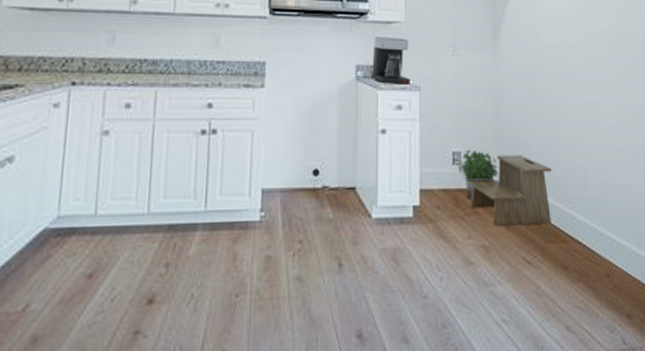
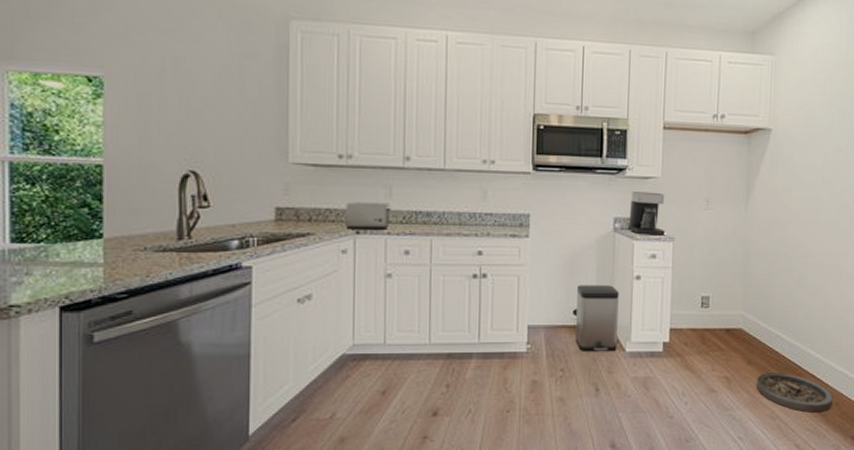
toaster: none [60,49,113,80] -> present [345,202,391,230]
pedal bin: none [316,141,363,219] -> present [576,285,619,351]
potted plant: present [457,149,498,201] -> none [705,294,743,339]
step stool: present [467,155,552,225] -> none [714,300,794,360]
pet bowl: none [517,239,602,286] -> present [756,373,833,413]

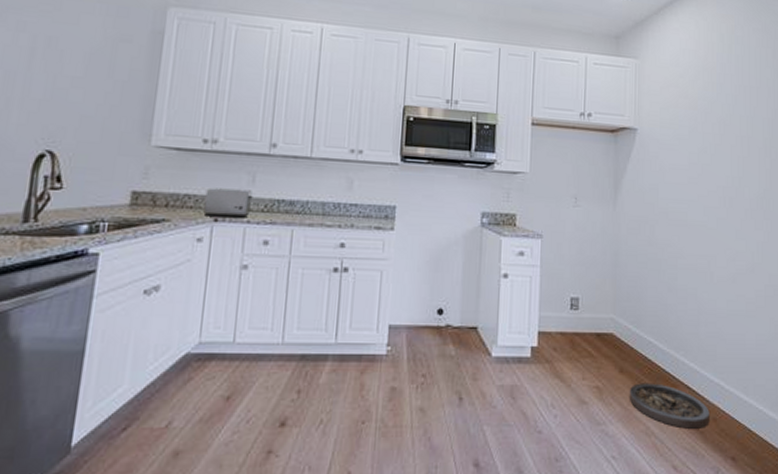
pedal bin: present [576,285,619,351] -> none [439,282,486,355]
coffee maker: present [628,191,665,236] -> none [496,186,533,232]

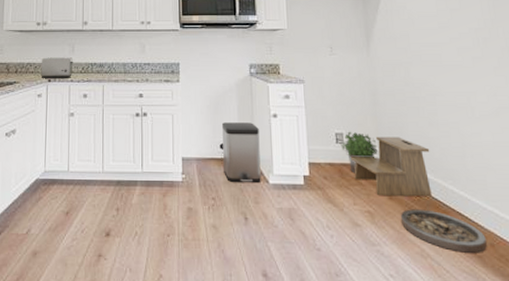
pedal bin: none [439,282,486,355] -> present [222,122,261,182]
potted plant: none [575,295,613,344] -> present [340,131,378,174]
step stool: none [584,302,666,368] -> present [350,136,432,196]

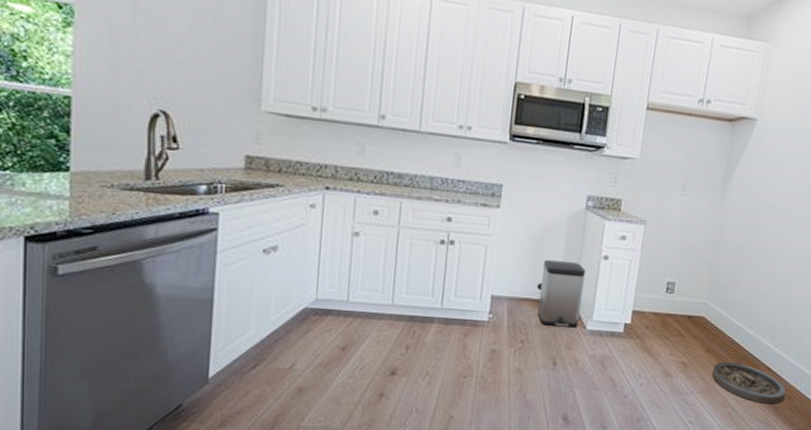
toaster: present [41,57,74,78] -> none [315,156,363,188]
potted plant: present [340,131,378,174] -> none [670,281,707,325]
step stool: present [350,136,432,196] -> none [676,289,758,351]

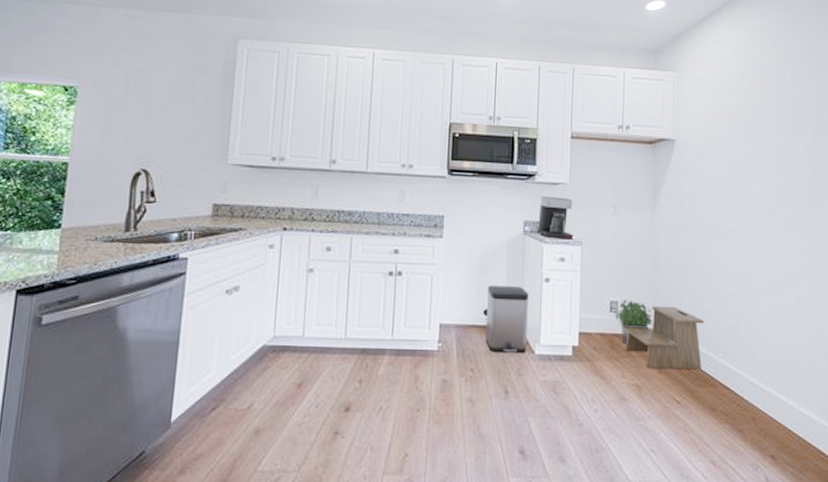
coffee maker: none [601,171,641,218] -> present [538,196,573,240]
potted plant: none [670,281,707,325] -> present [614,299,652,345]
step stool: none [676,289,758,351] -> present [623,306,705,369]
pet bowl: present [711,362,786,404] -> none [667,382,748,427]

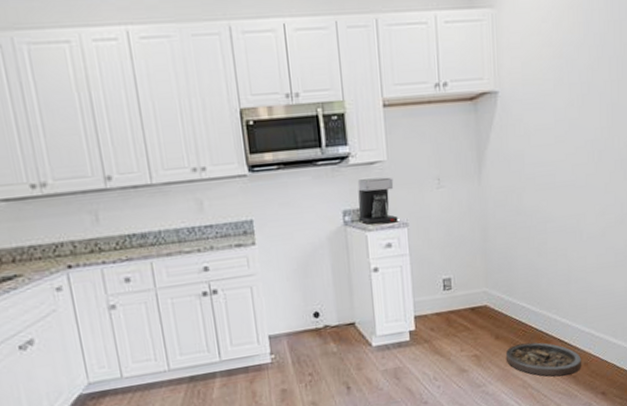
pedal bin: present [486,285,529,353] -> none [314,282,363,353]
potted plant: present [614,299,652,345] -> none [448,274,486,320]
step stool: present [623,306,705,369] -> none [458,273,537,337]
pet bowl: none [667,382,748,427] -> present [505,342,581,377]

